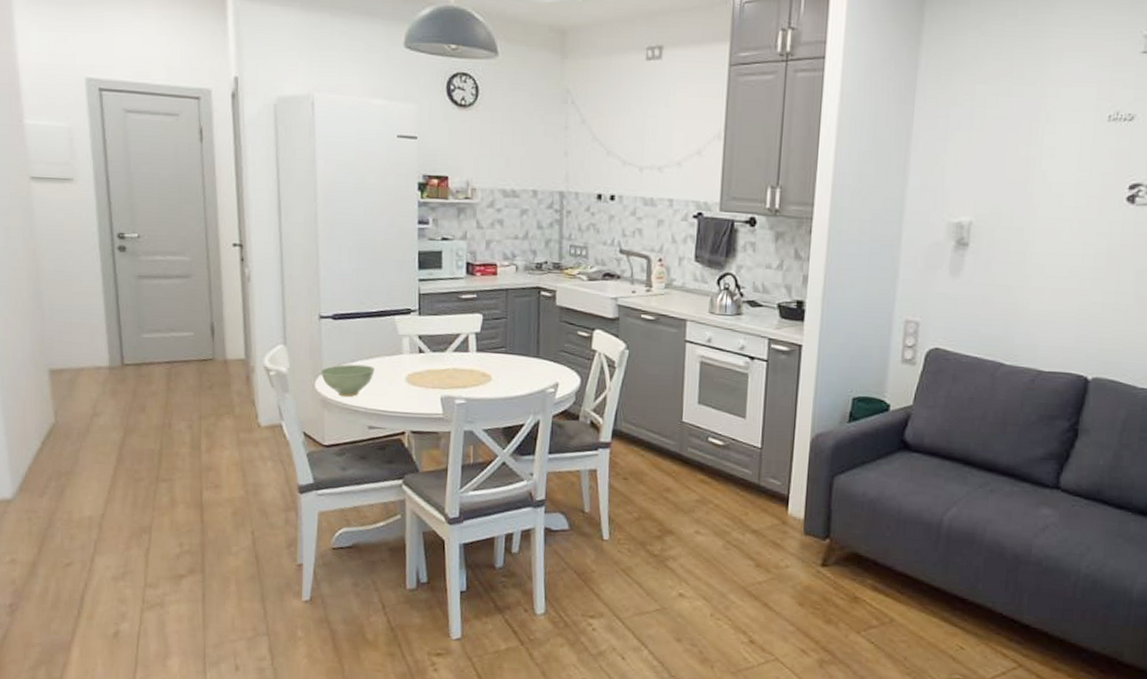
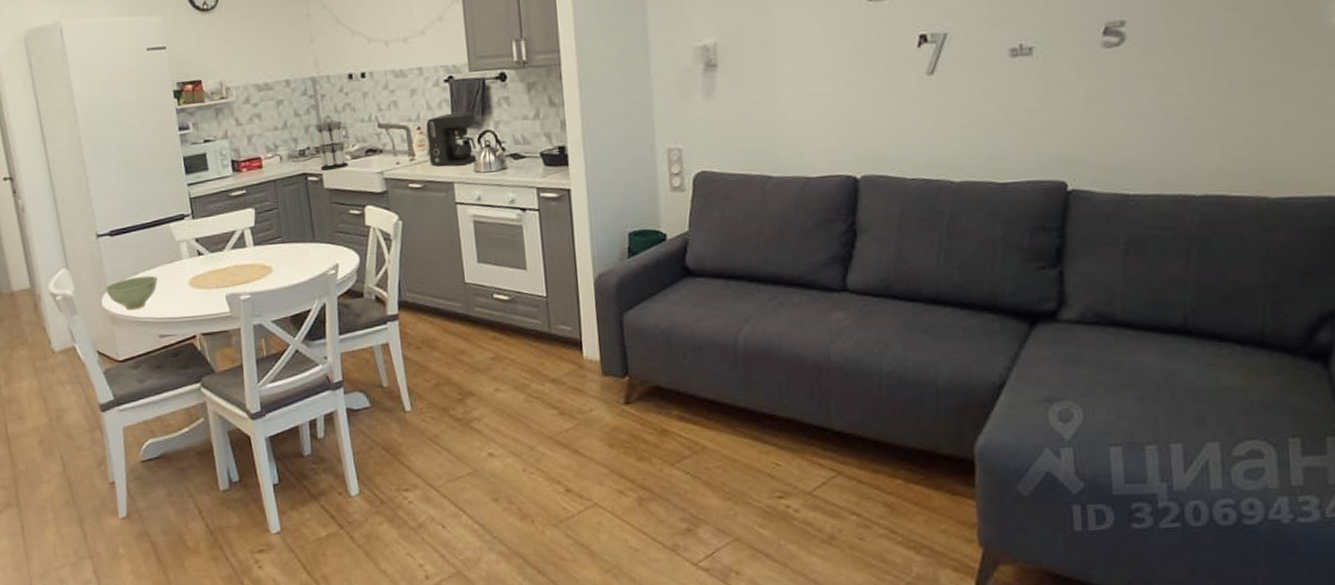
spice rack: none [555,232,584,289] -> present [314,115,349,171]
coffee maker: none [665,250,719,305] -> present [426,111,478,167]

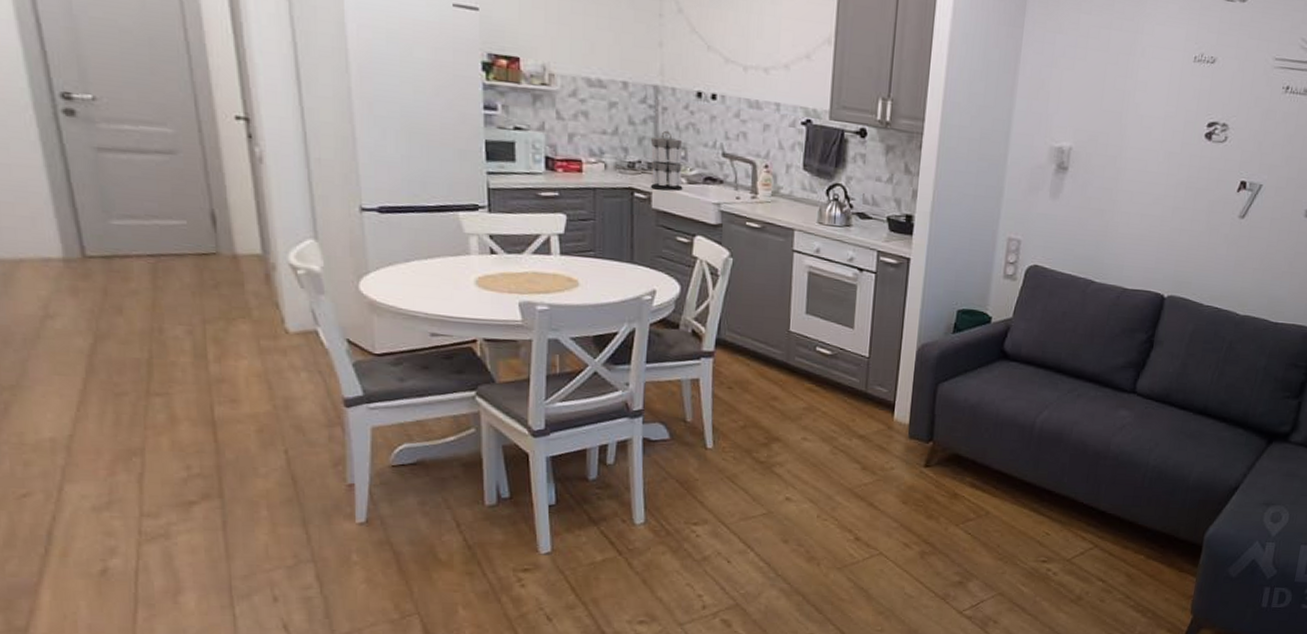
bowl: present [105,275,158,311] -> none [365,264,436,301]
coffee maker: present [426,111,478,167] -> none [772,157,828,215]

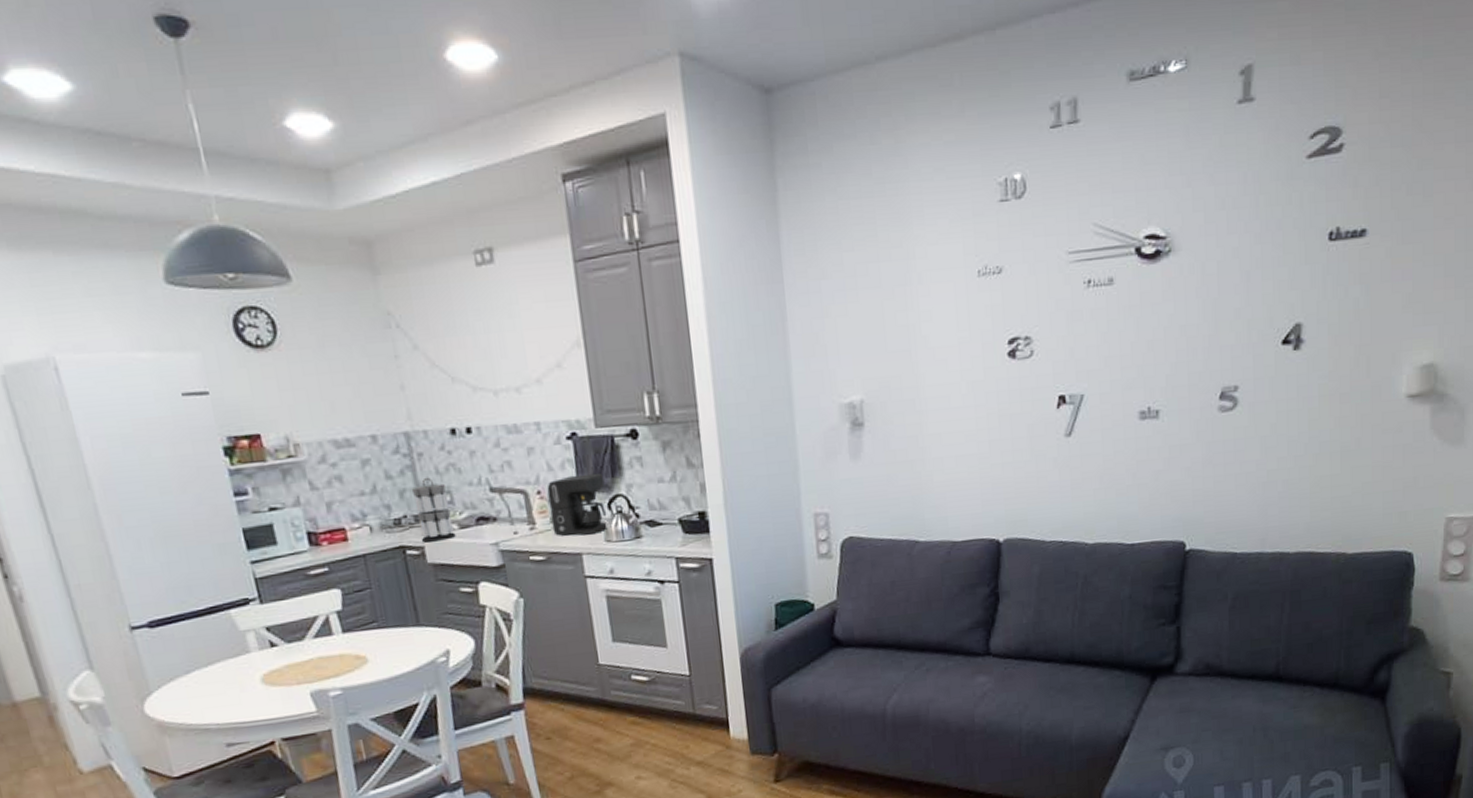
coffee maker: none [772,157,828,215] -> present [547,472,608,536]

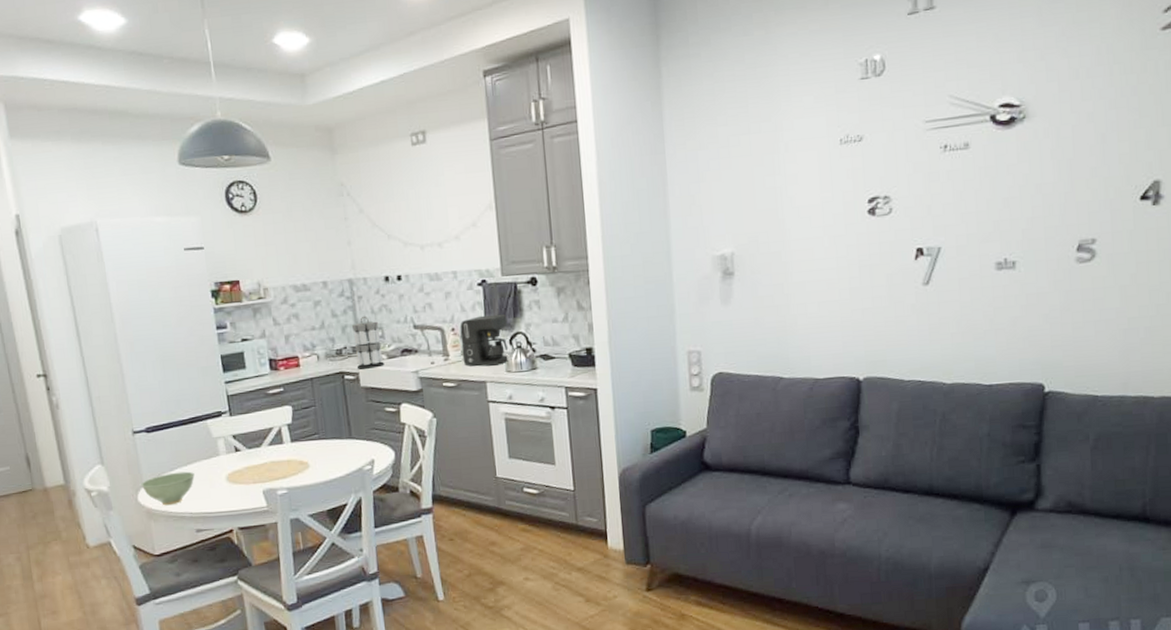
bowl: none [147,673,219,717] -> present [141,471,195,506]

